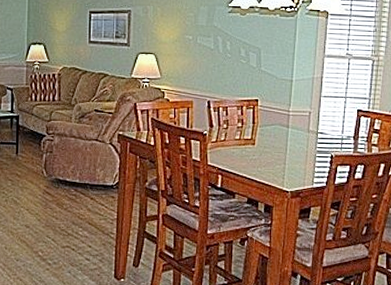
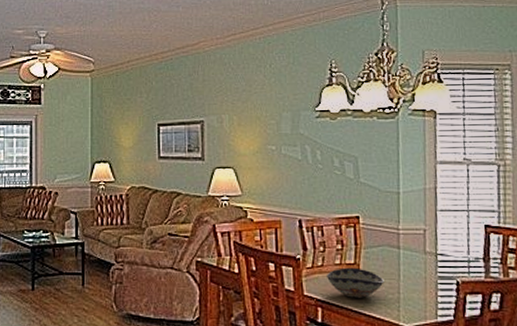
decorative bowl: none [227,142,274,168] -> present [326,267,384,298]

